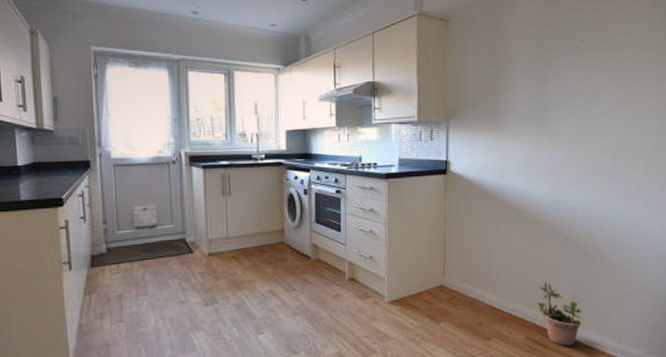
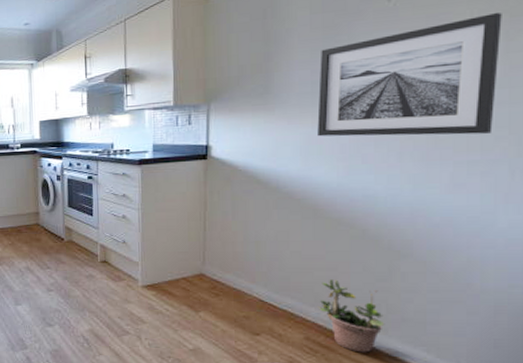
wall art: none [534,60,655,157] -> present [317,13,502,137]

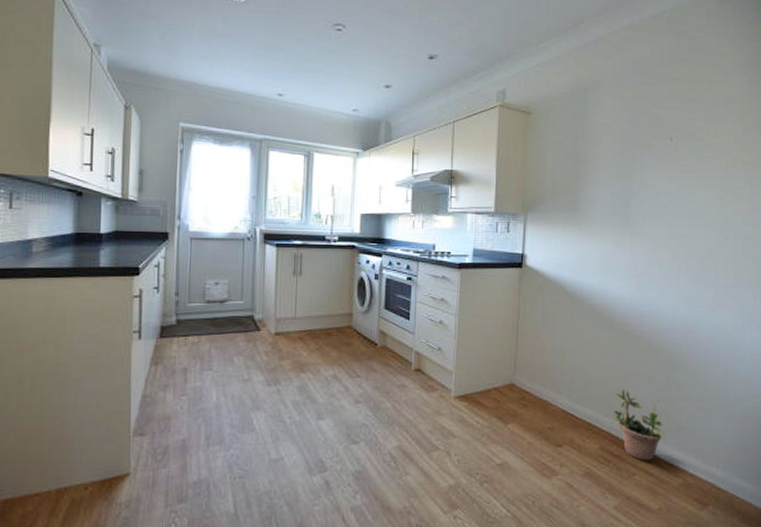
wall art: present [317,13,502,137] -> none [615,162,747,262]

